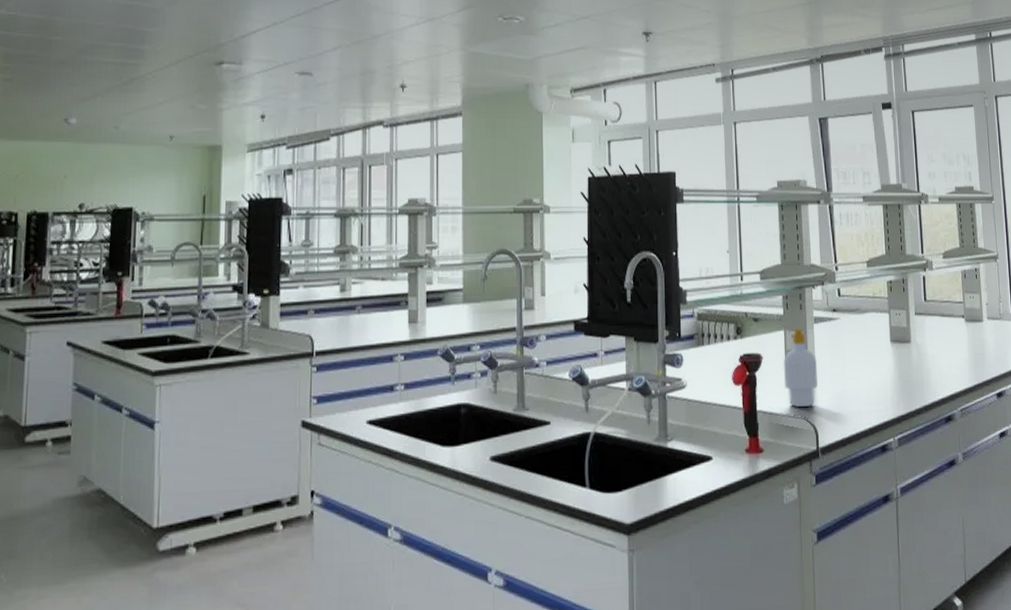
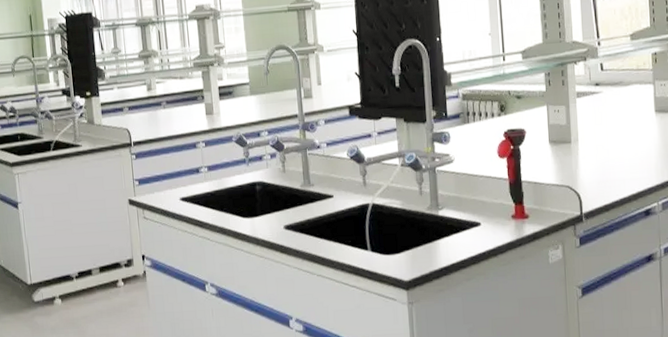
soap bottle: present [783,327,818,408] -> none [546,102,581,178]

